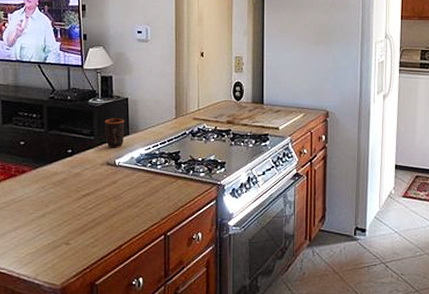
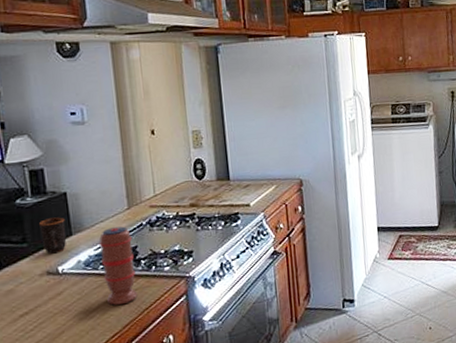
spice grinder: none [149,133,177,199] -> present [98,226,138,305]

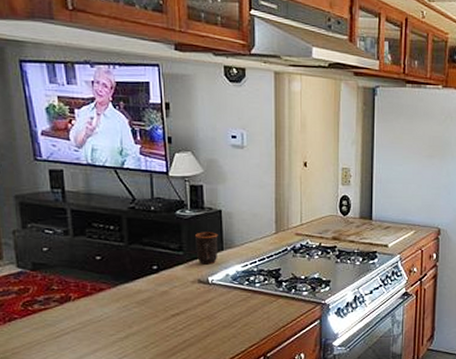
spice grinder: present [98,226,138,305] -> none [246,249,277,319]

